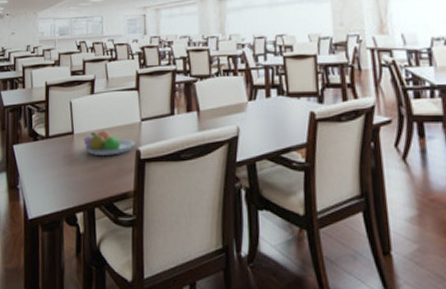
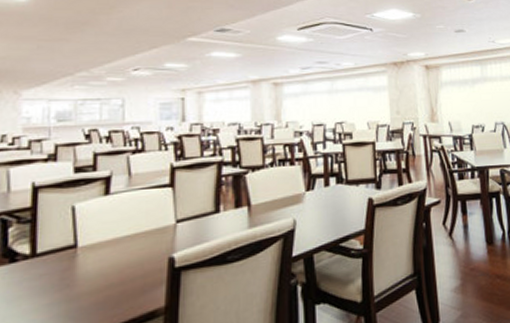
fruit bowl: present [83,130,136,155] -> none [92,238,169,271]

